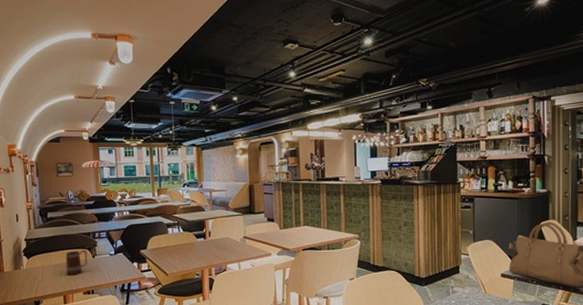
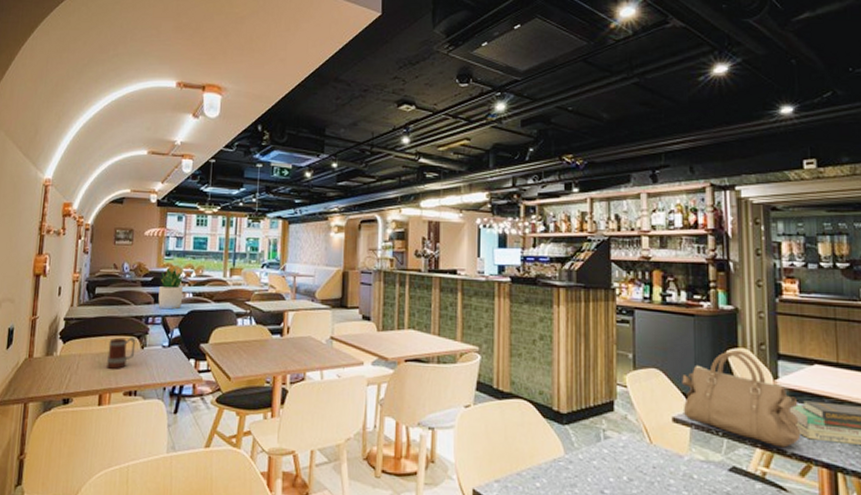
planter: none [100,190,122,226] -> present [158,266,184,310]

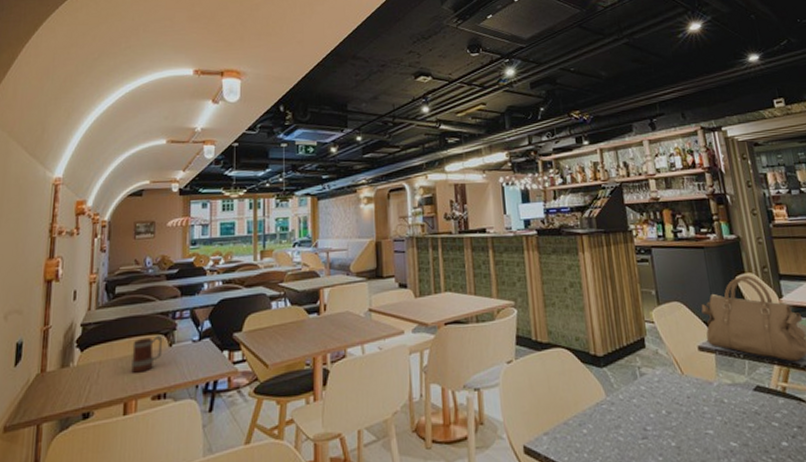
planter: present [158,266,184,310] -> none [185,254,212,302]

